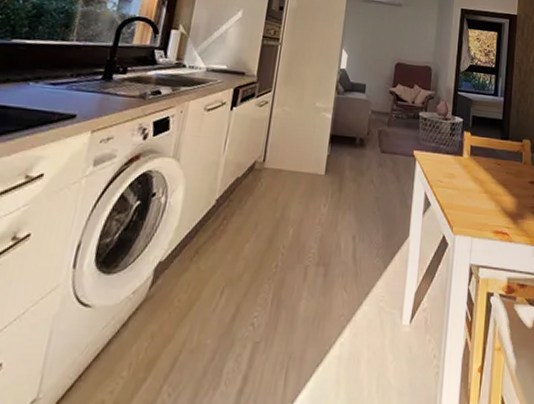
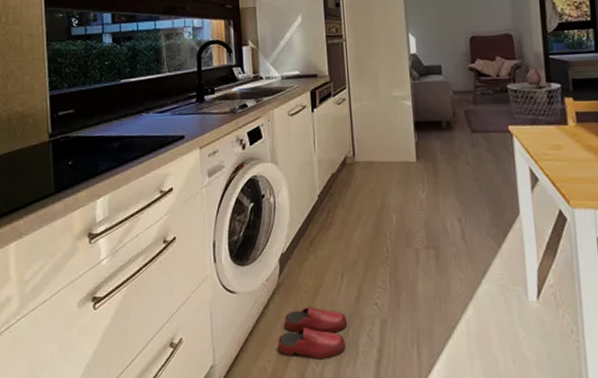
slippers: none [127,324,216,388] -> present [278,306,347,358]

